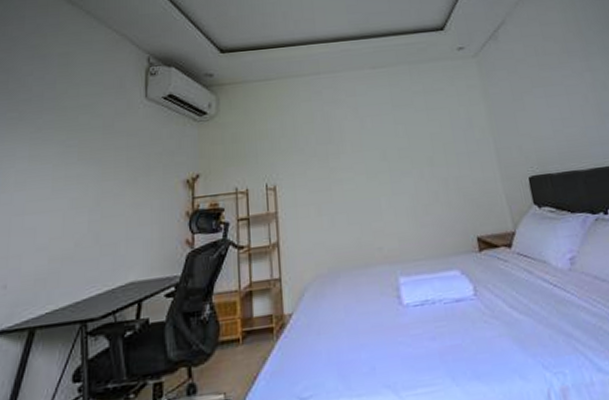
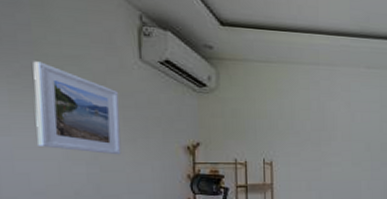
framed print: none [48,114,125,199] -> present [33,61,122,155]

